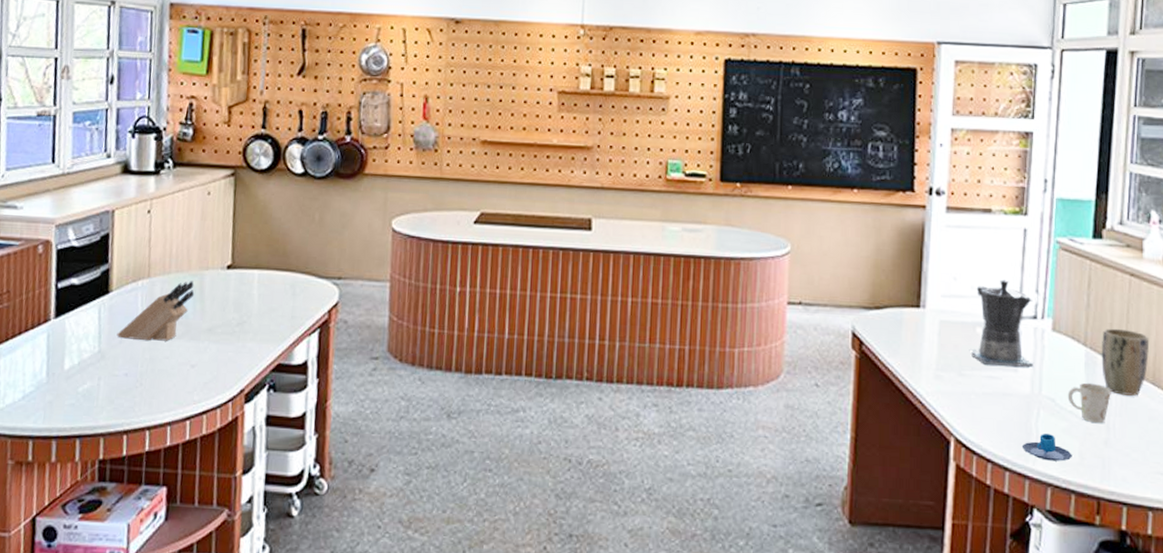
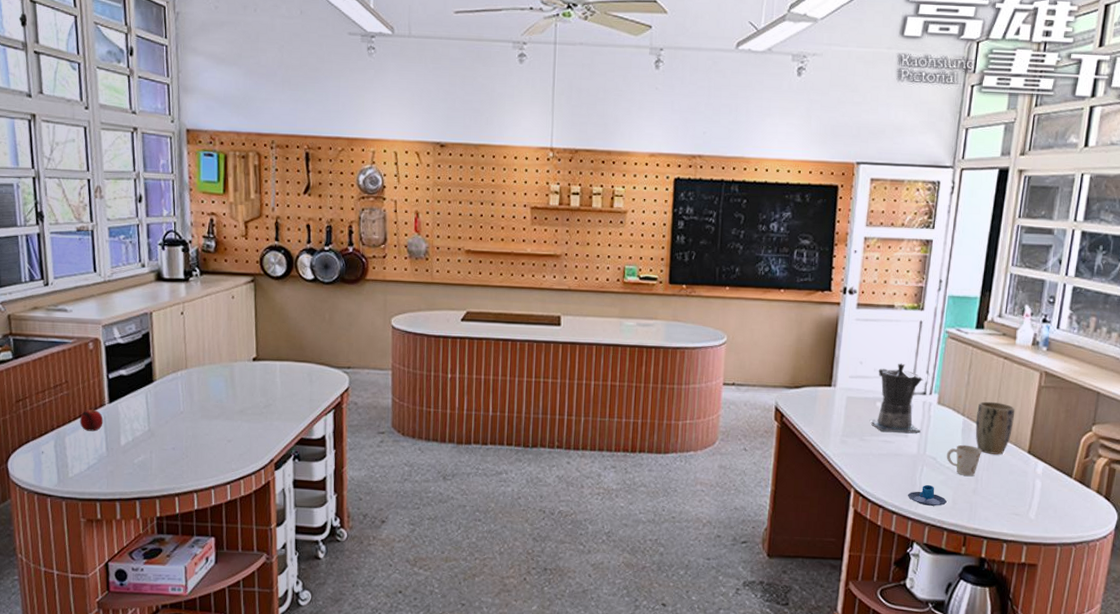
fruit: none [18,325,47,352] -> present [79,409,103,432]
knife block: present [116,281,195,341] -> none [163,371,227,421]

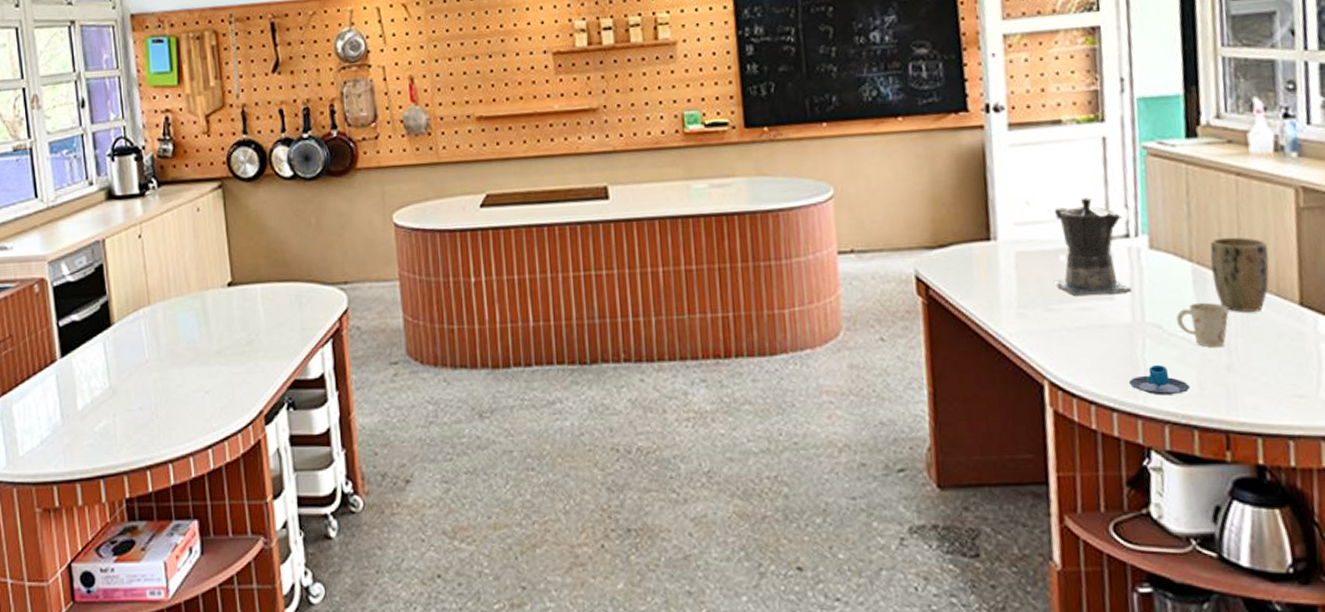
fruit: present [79,409,103,432] -> none [28,368,56,396]

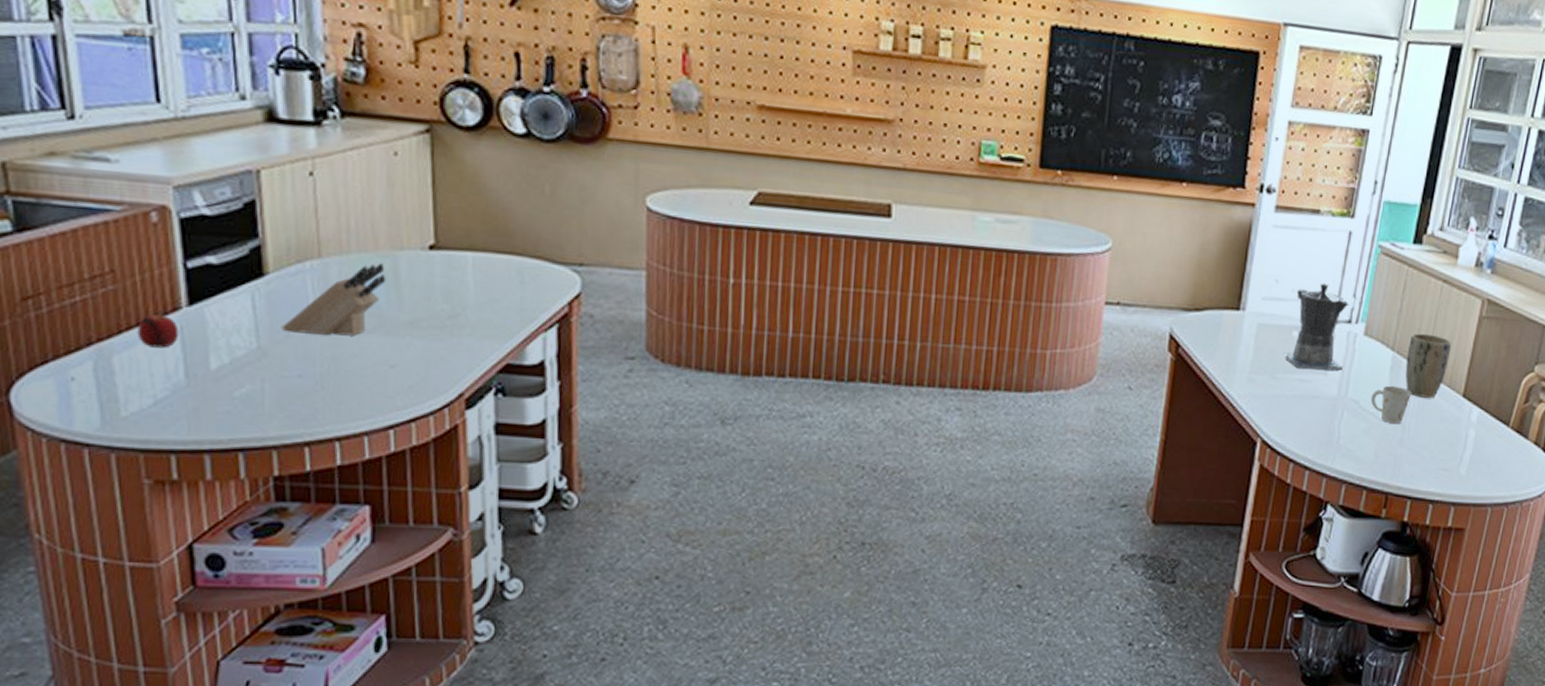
fruit: none [28,368,56,396] -> present [137,314,179,348]
knife block: none [125,303,198,371] -> present [281,263,387,336]
mug: present [1128,364,1190,396] -> none [1323,433,1368,460]

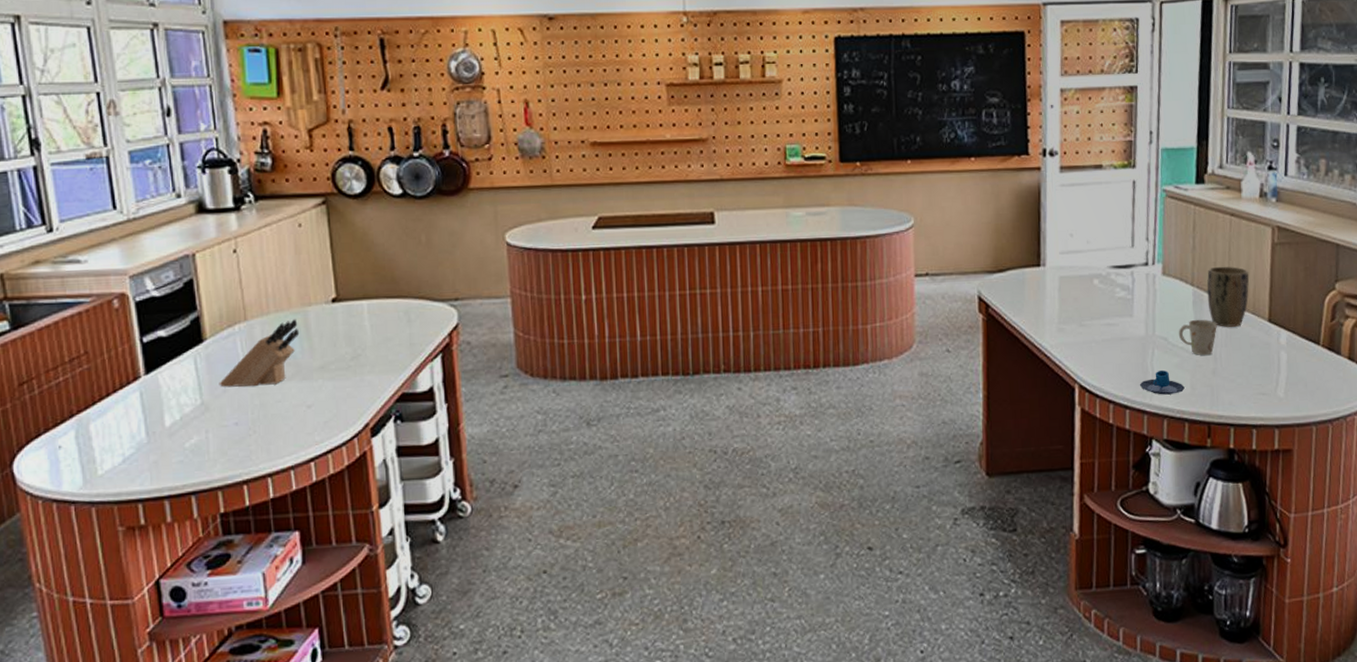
fruit: present [137,314,179,348] -> none [107,385,140,414]
coffee maker: present [1285,283,1349,371] -> none [1090,231,1147,313]
mug: none [1323,433,1368,460] -> present [1139,369,1185,395]

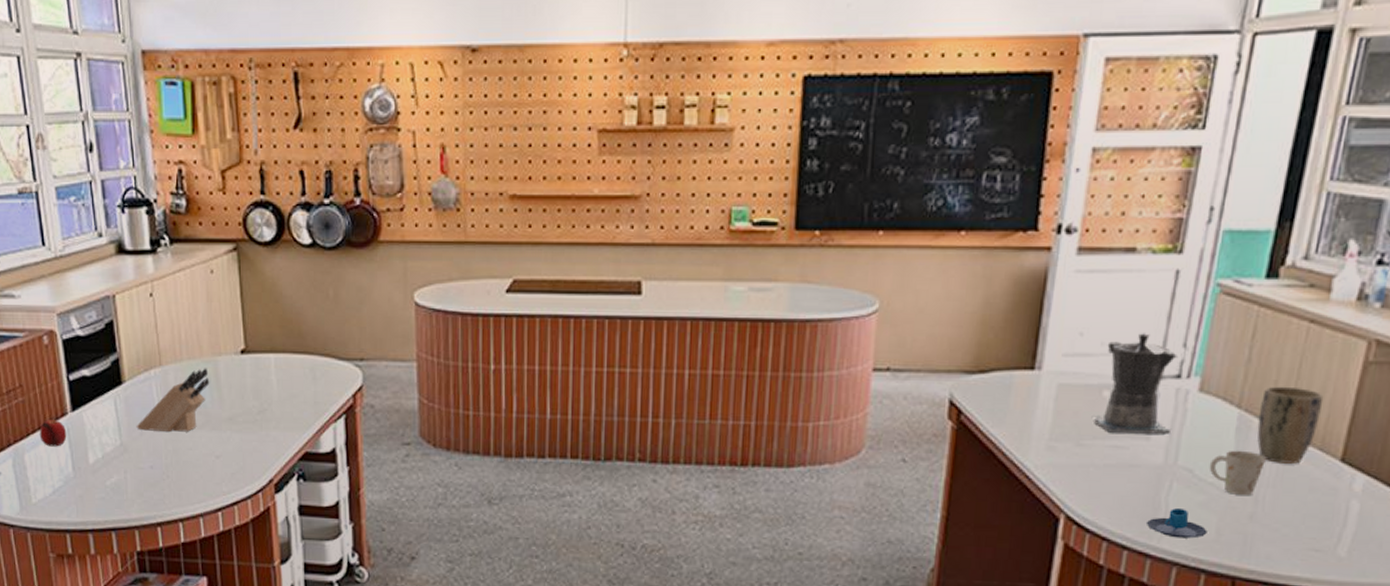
fruit: none [107,385,140,414] -> present [39,420,67,447]
coffee maker: none [1090,231,1147,313] -> present [1094,333,1177,434]

